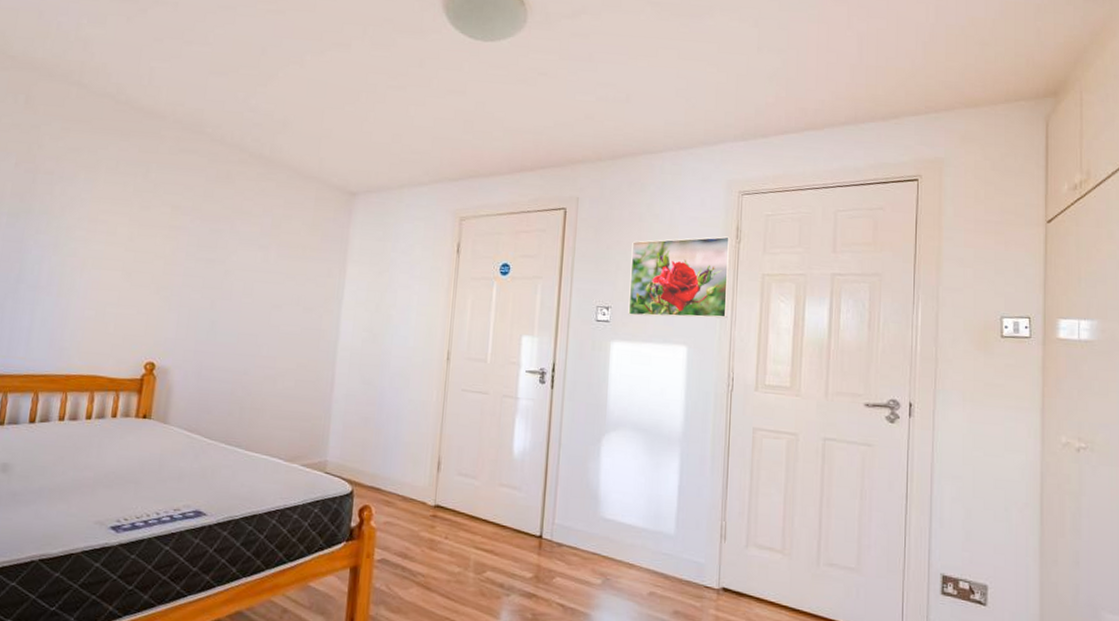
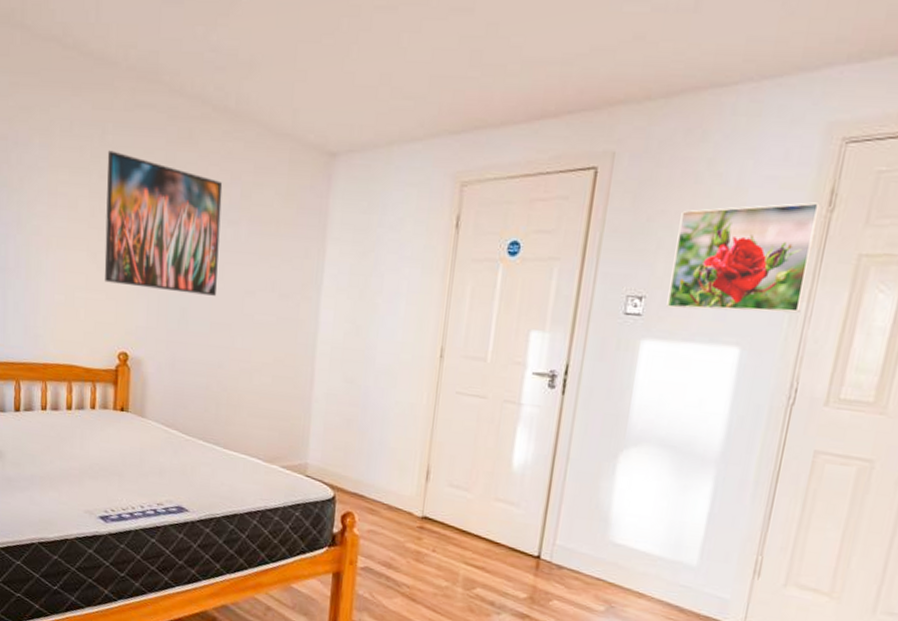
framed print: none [137,186,255,310] -> present [104,150,223,296]

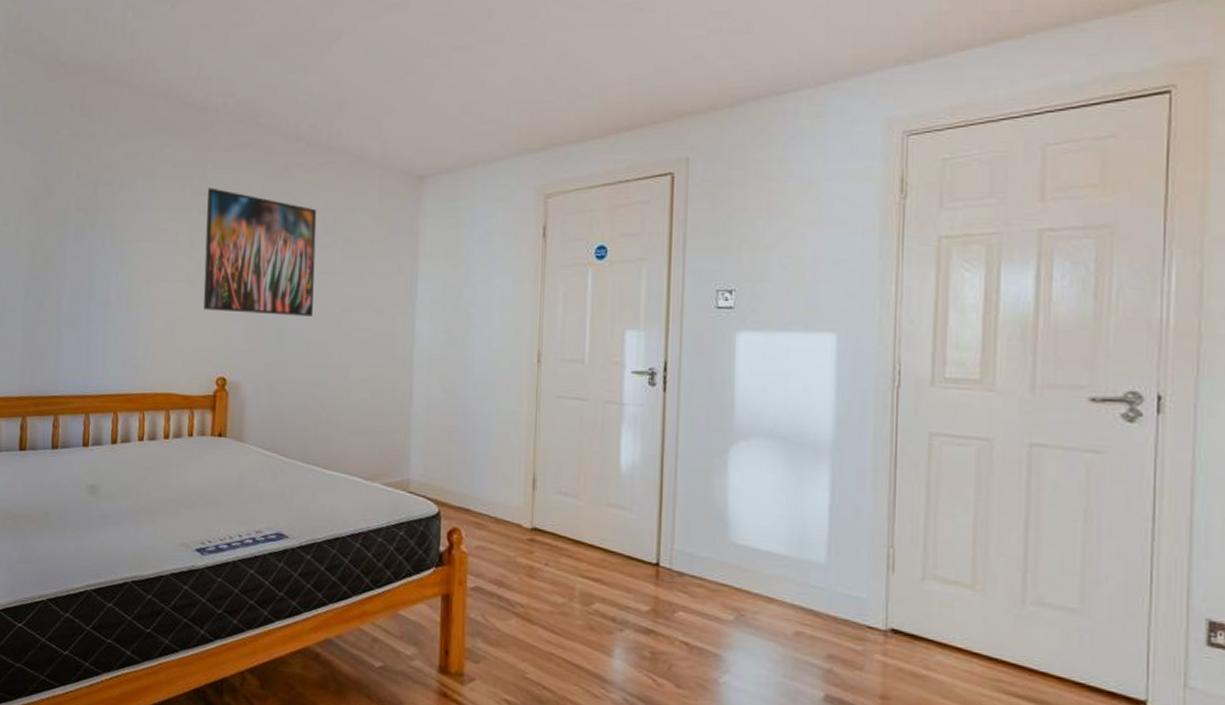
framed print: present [666,202,821,313] -> none [757,191,893,299]

